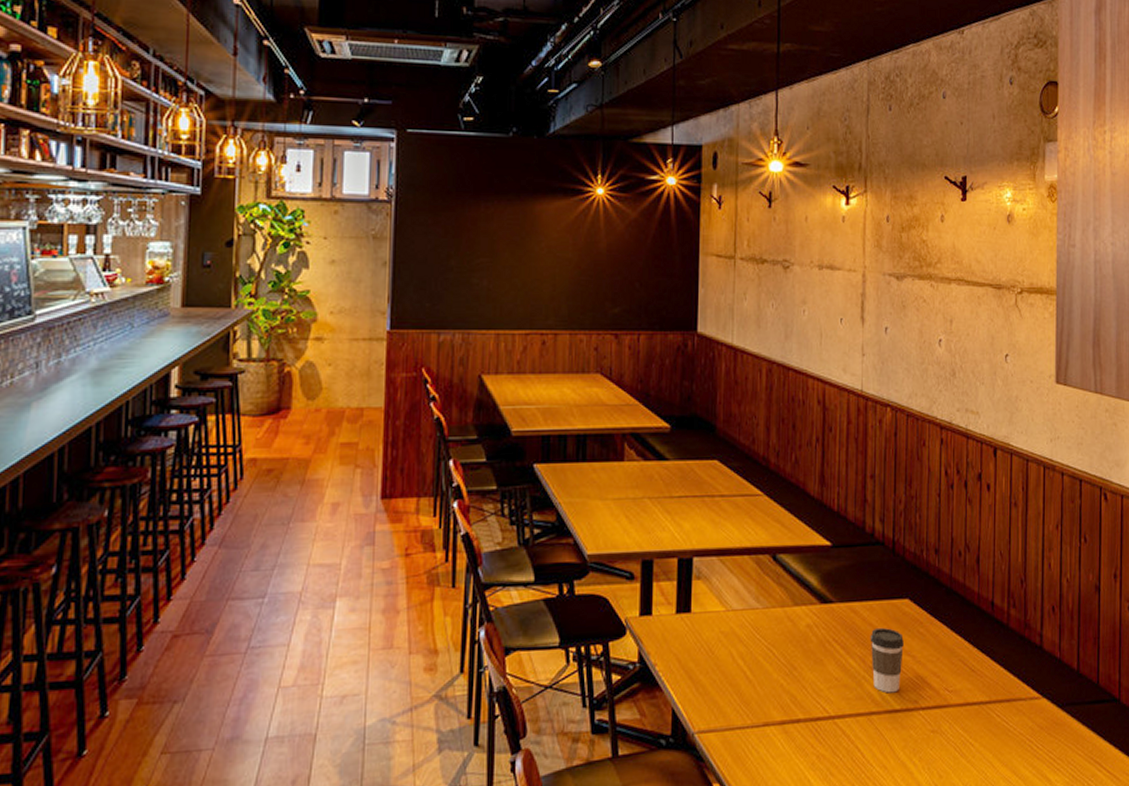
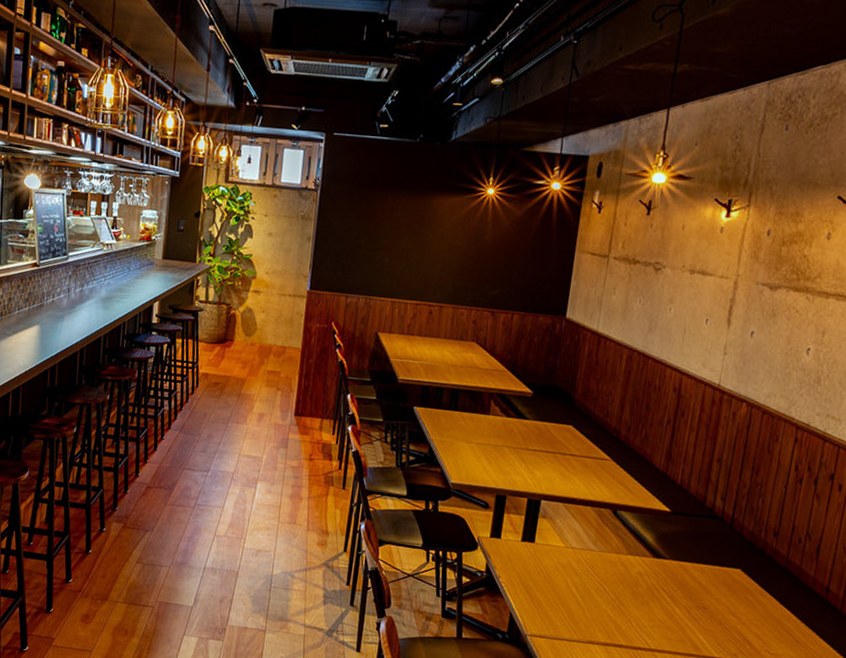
coffee cup: present [870,627,904,693] -> none [695,587,731,644]

